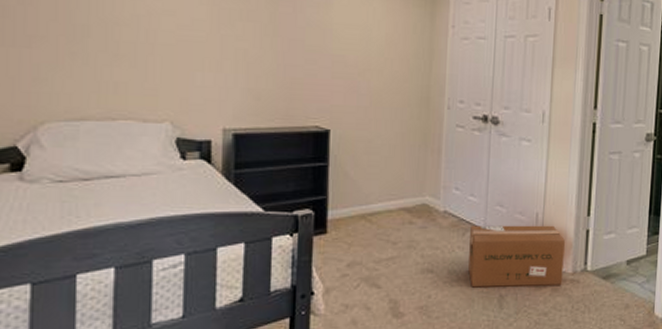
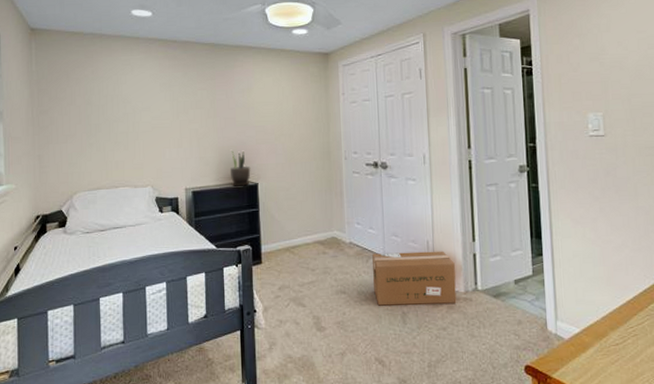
potted plant: none [290,84,321,133] -> present [229,151,251,187]

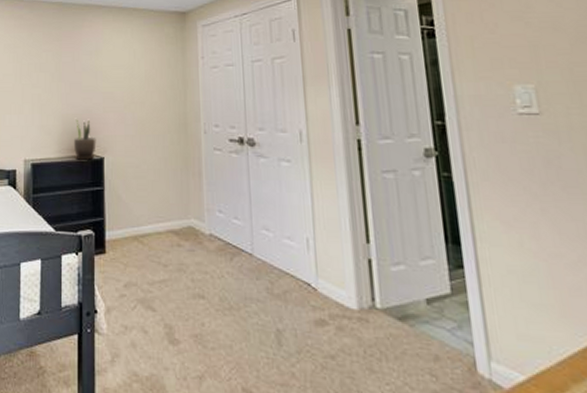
box: present [372,251,457,306] -> none [238,250,348,324]

